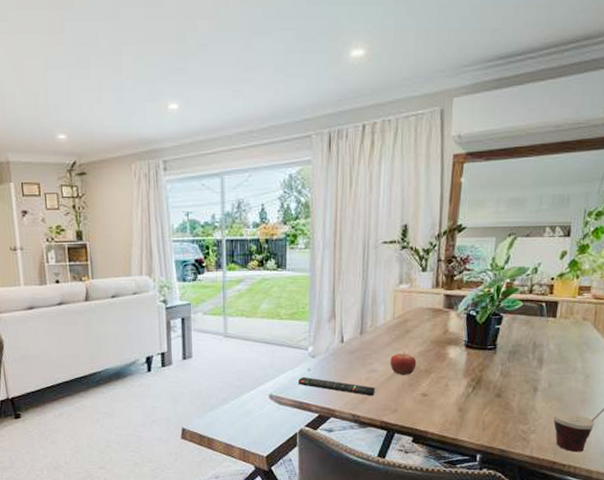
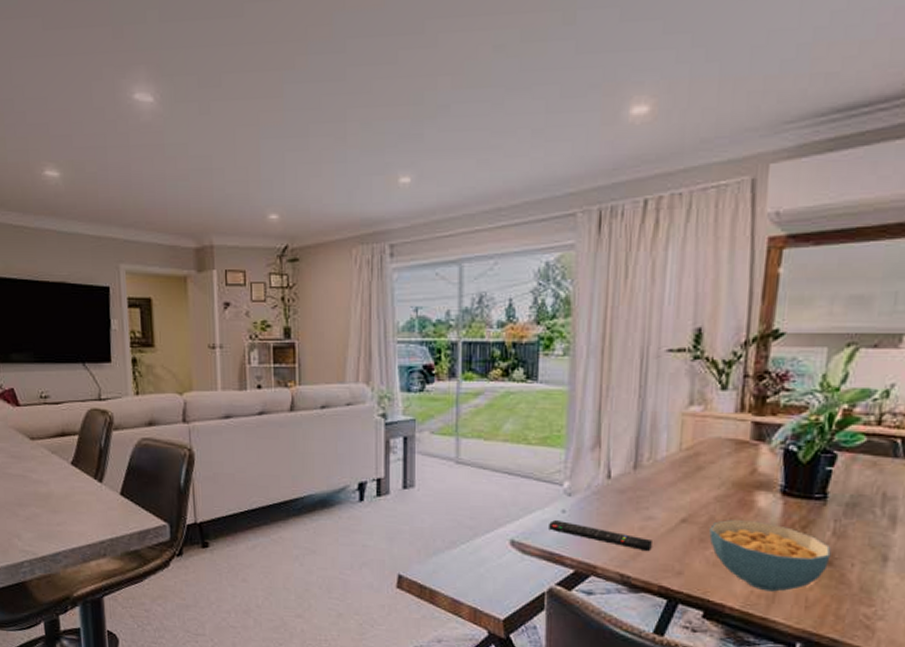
fruit: present [390,350,417,375] -> none [674,493,711,527]
cereal bowl: none [416,368,500,419] -> present [709,520,831,592]

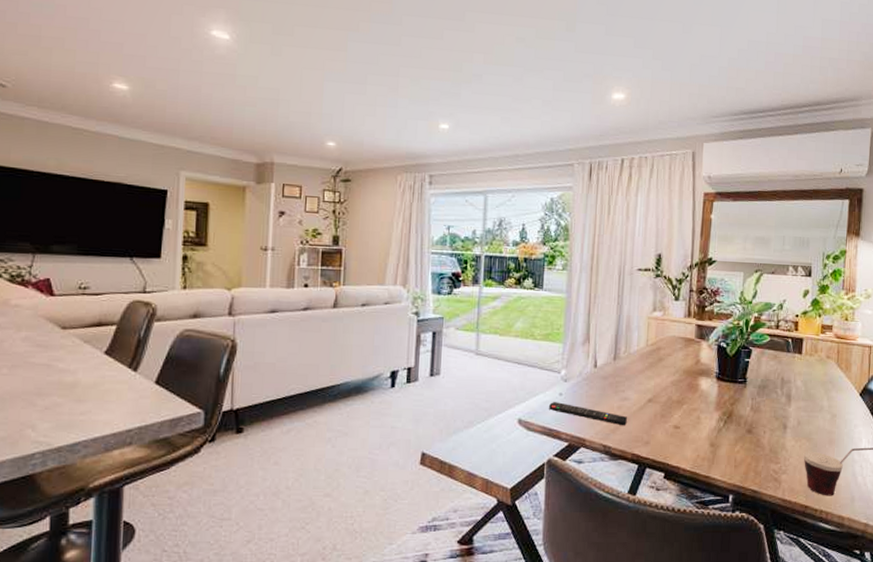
cereal bowl: present [709,520,831,592] -> none [668,399,751,455]

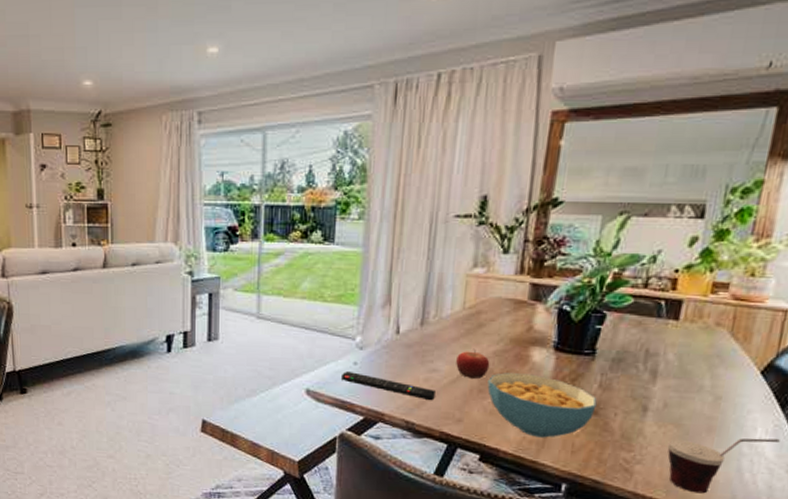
fruit: none [643,379,669,405] -> present [456,348,490,379]
cereal bowl: none [668,399,751,455] -> present [487,373,597,438]

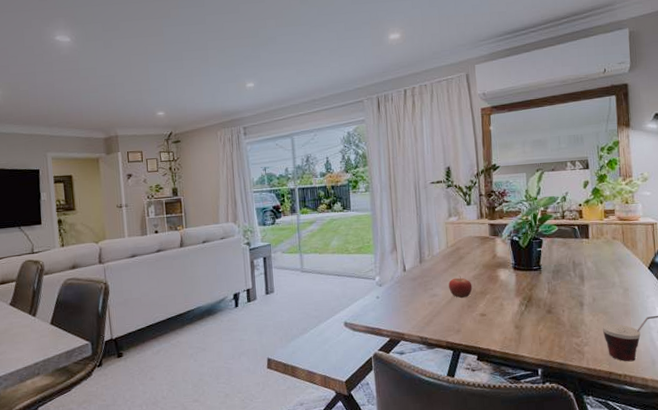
remote control: present [341,370,435,401] -> none [369,303,438,319]
cereal bowl: present [487,373,597,438] -> none [473,289,550,336]

